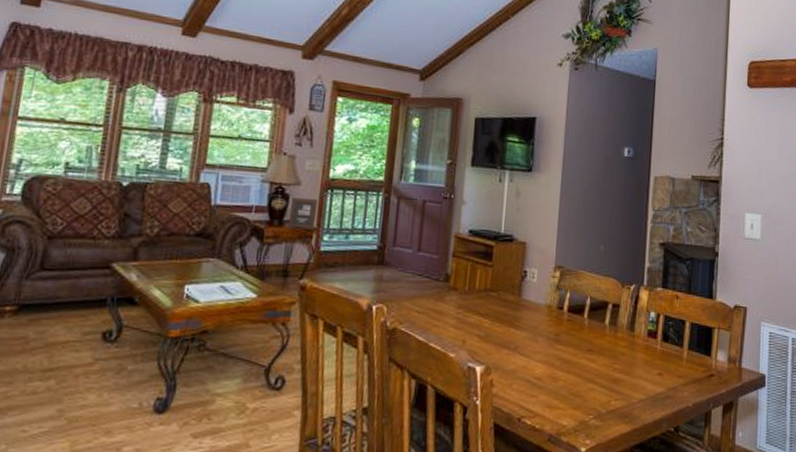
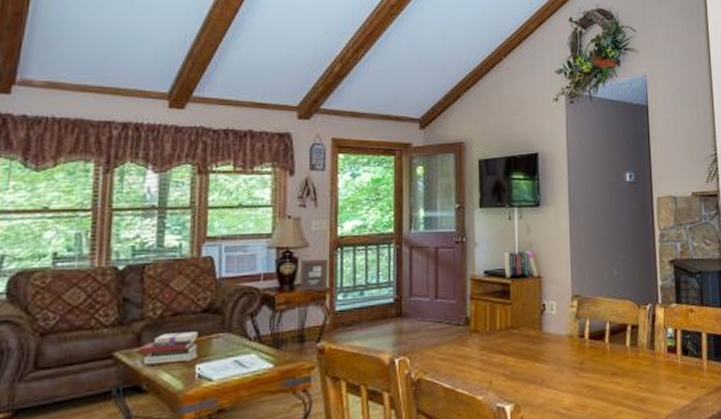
books: none [135,251,190,282] -> present [139,331,199,365]
books: none [488,213,523,243] -> present [504,250,538,279]

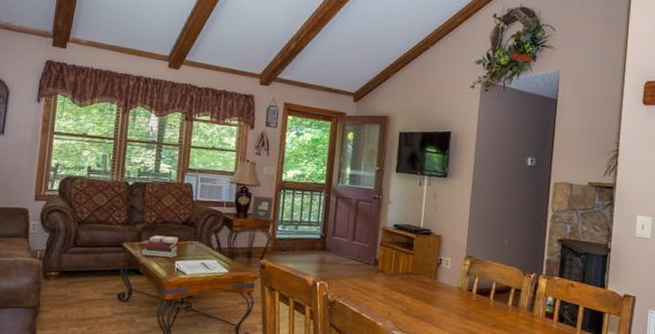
books: present [504,250,538,279] -> none [410,211,439,236]

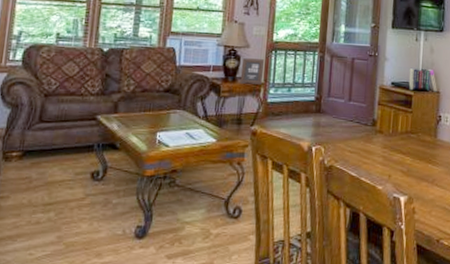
books: present [139,235,179,258] -> none [115,105,160,130]
books: none [410,211,439,236] -> present [408,67,437,92]

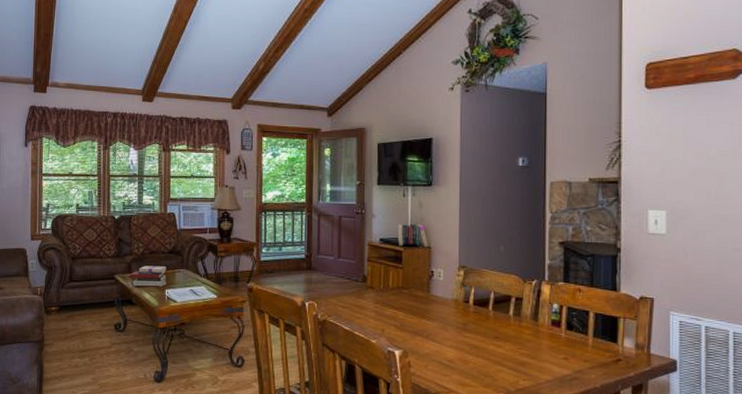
books: none [115,105,160,130] -> present [130,266,167,287]
picture frame: present [240,58,265,85] -> none [234,220,256,244]

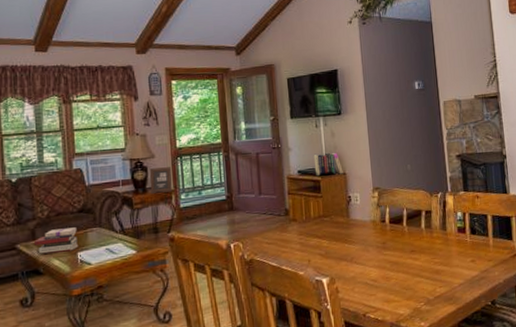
picture frame: none [234,220,256,244] -> present [149,167,172,194]

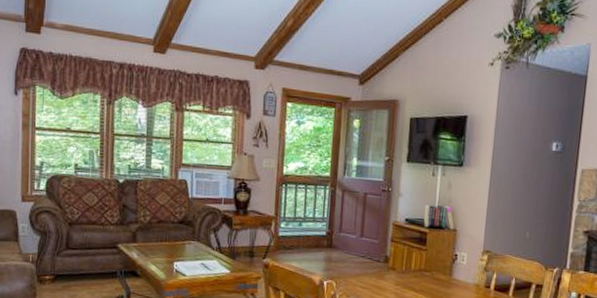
books: present [35,227,79,254] -> none [135,235,176,259]
picture frame: present [149,167,172,194] -> none [251,191,275,218]

